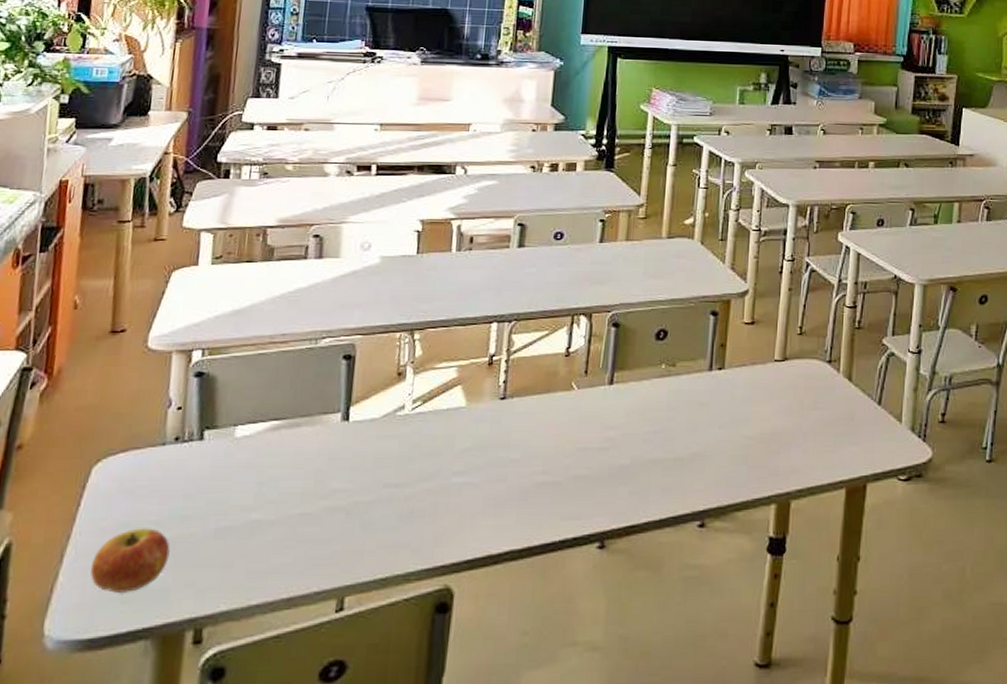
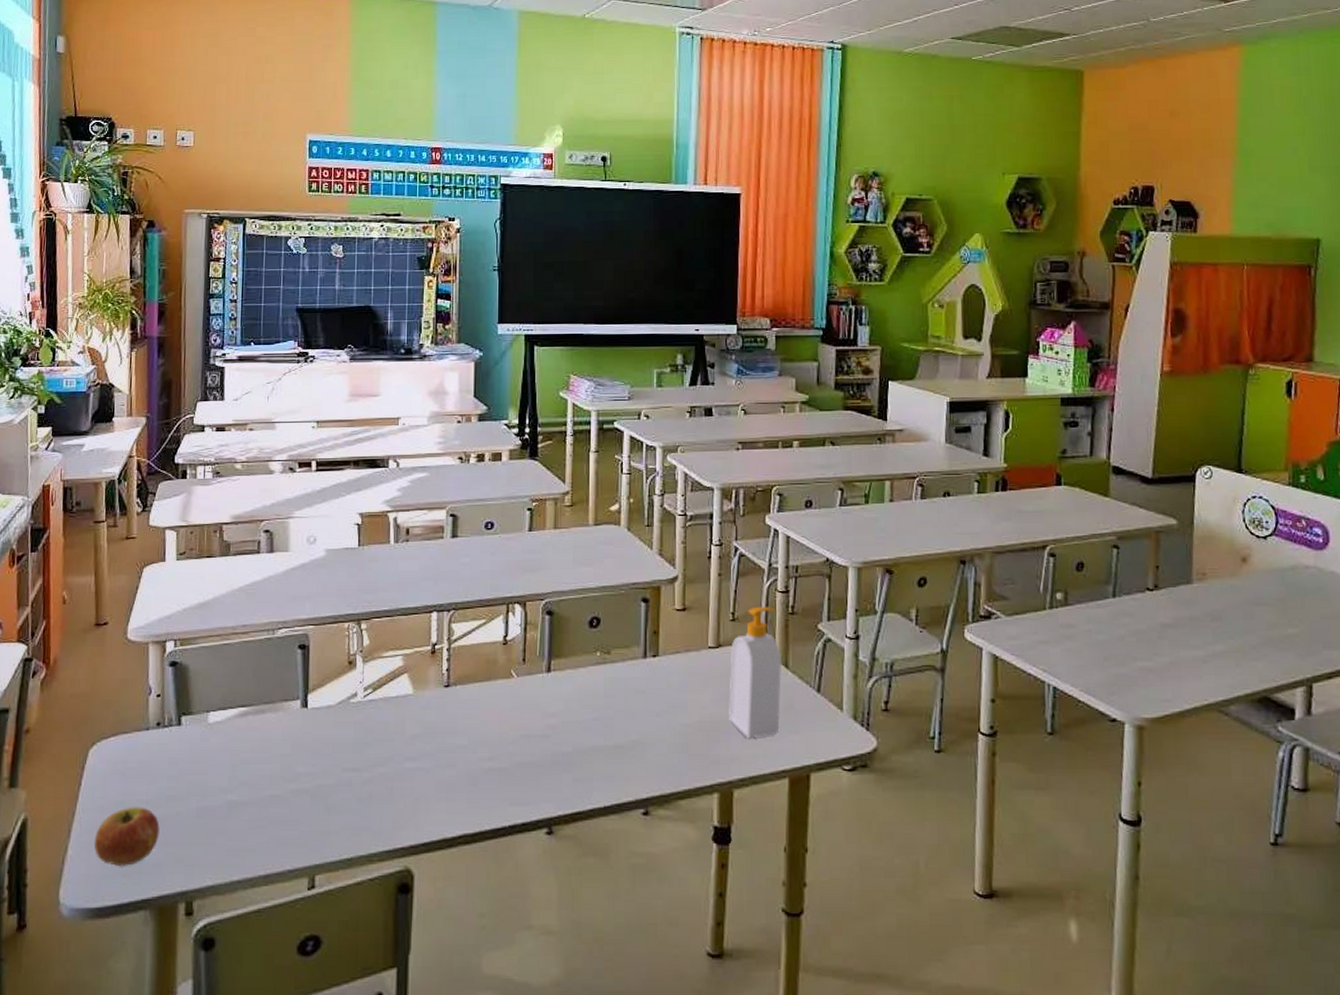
soap bottle: none [791,321,845,450] -> present [729,606,781,739]

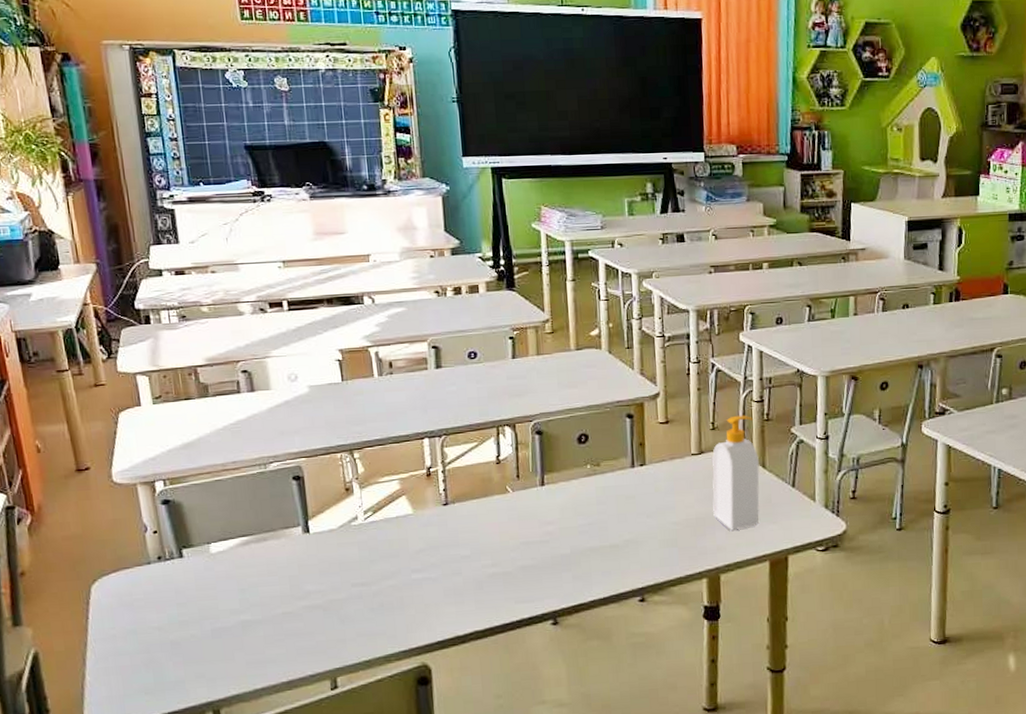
apple: present [94,807,160,866] -> none [111,633,177,686]

